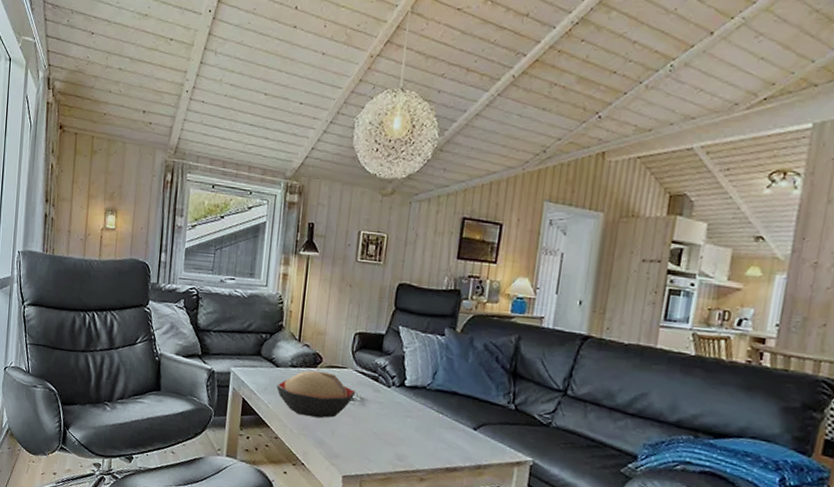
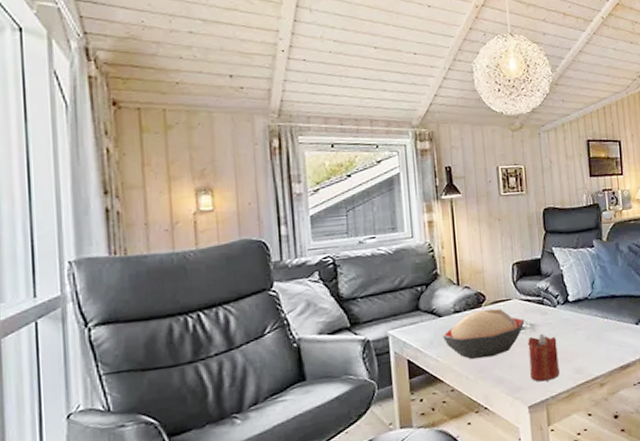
candle: none [351,409,384,458] -> present [528,333,560,382]

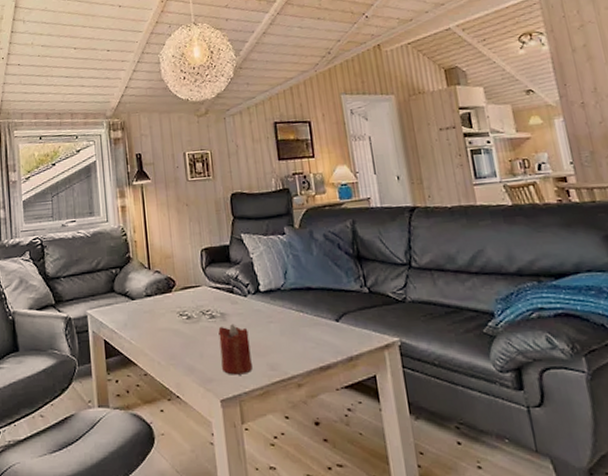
decorative bowl: present [443,308,525,359] -> none [136,294,215,345]

